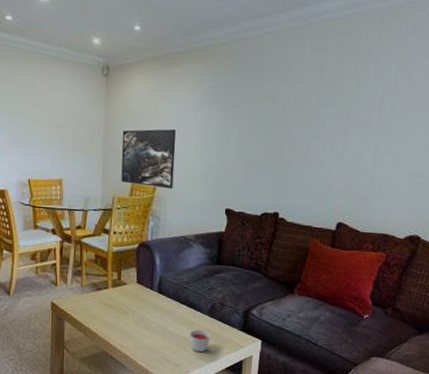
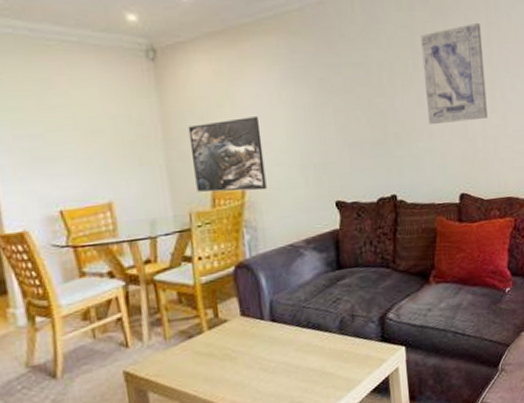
candle: present [189,330,211,352] -> none [319,353,346,382]
wall art: none [320,67,390,159] -> present [421,22,488,125]

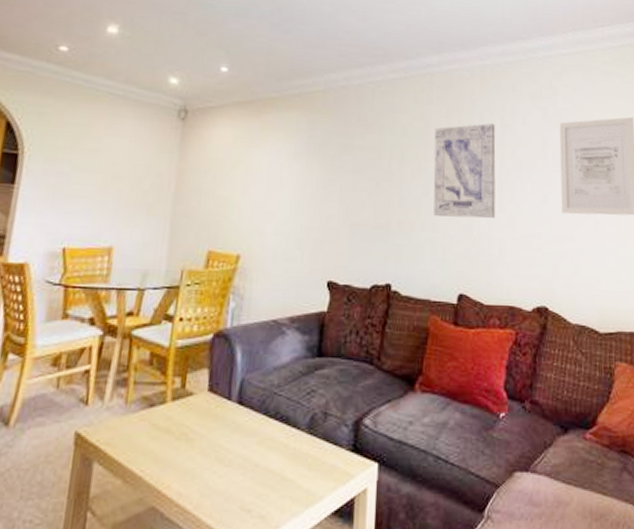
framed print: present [188,117,267,192] -> none [194,183,267,258]

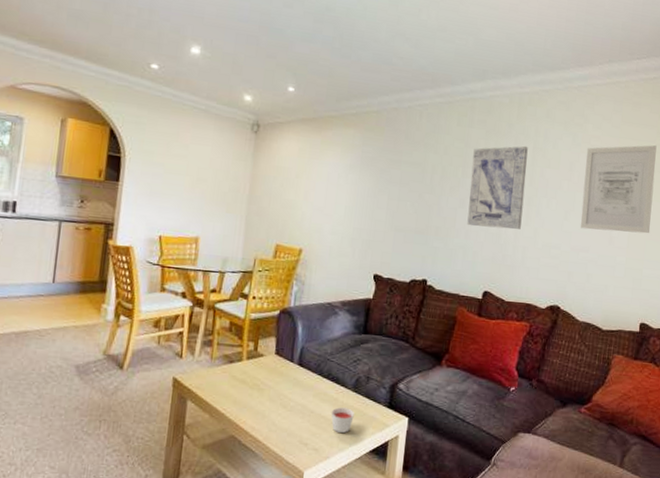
candle: none [280,456,310,491] -> present [331,407,354,433]

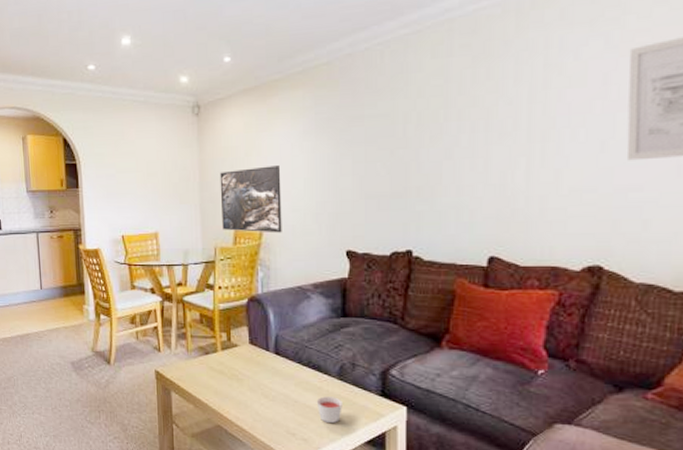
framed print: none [265,188,326,252] -> present [219,165,282,233]
wall art: present [467,145,528,230] -> none [456,64,536,180]

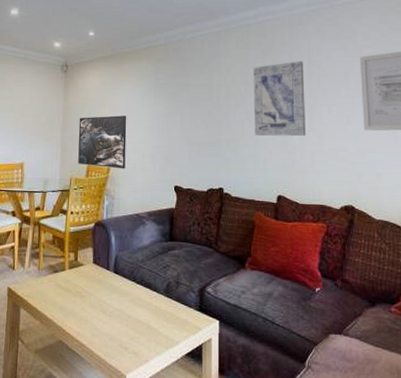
candle: present [316,396,342,423] -> none [146,312,168,336]
wall art: none [456,64,536,180] -> present [253,60,306,137]

